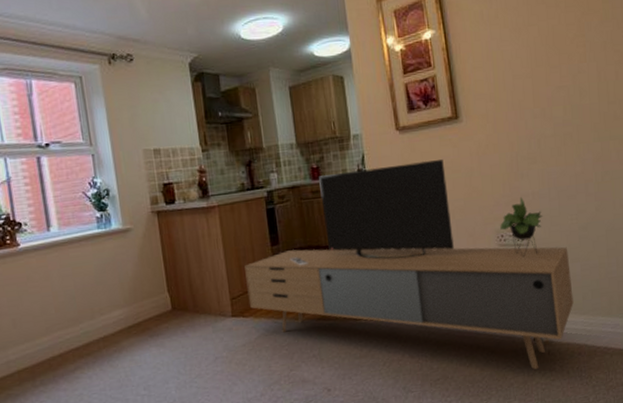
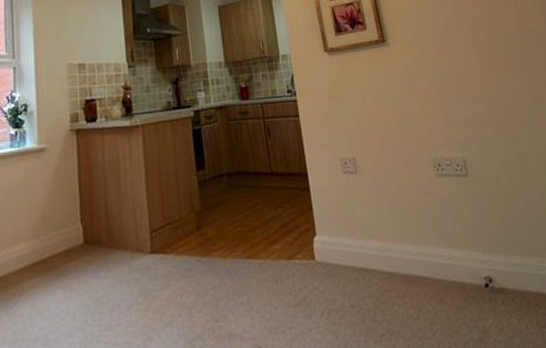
media console: present [244,160,574,370] -> none [167,82,523,323]

